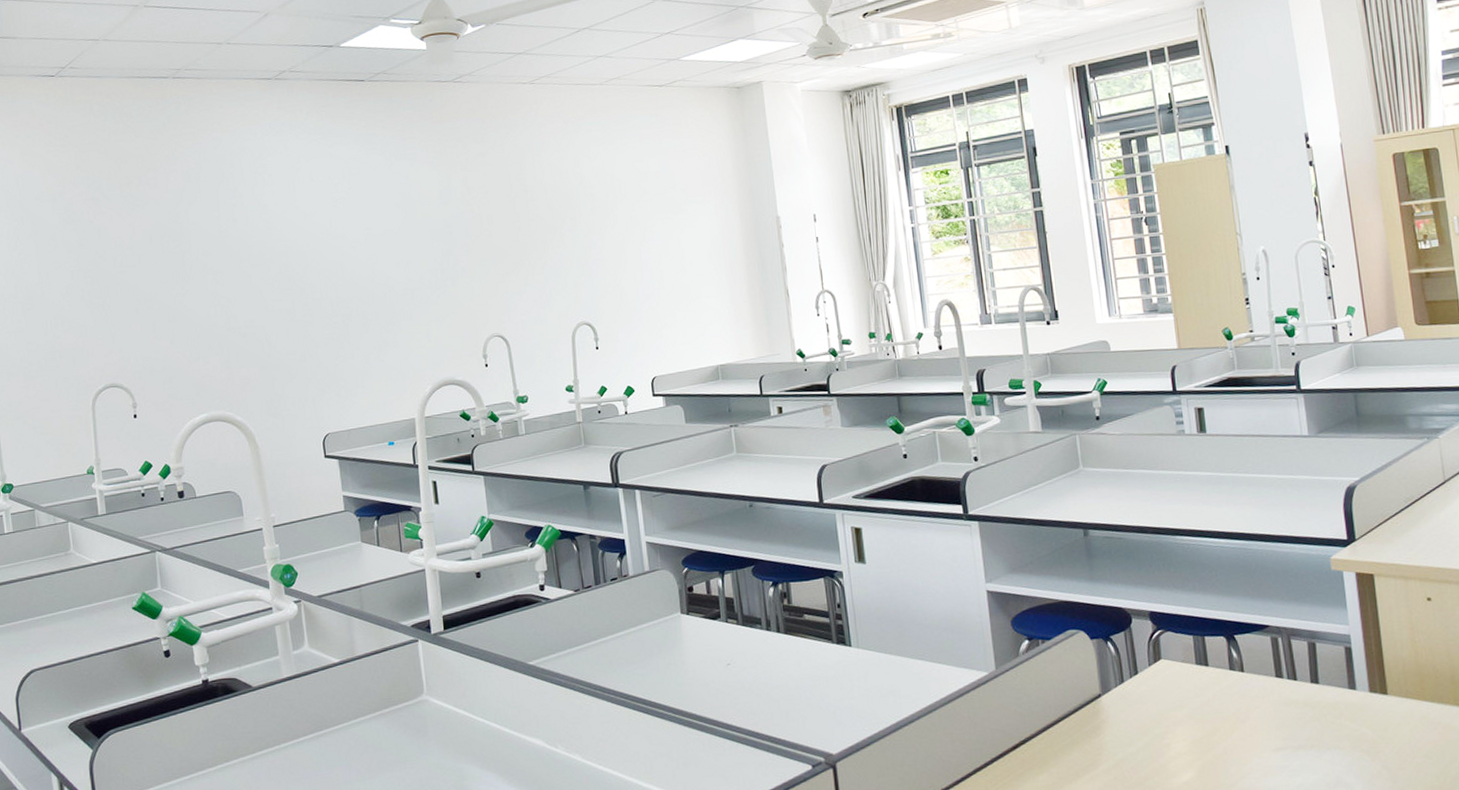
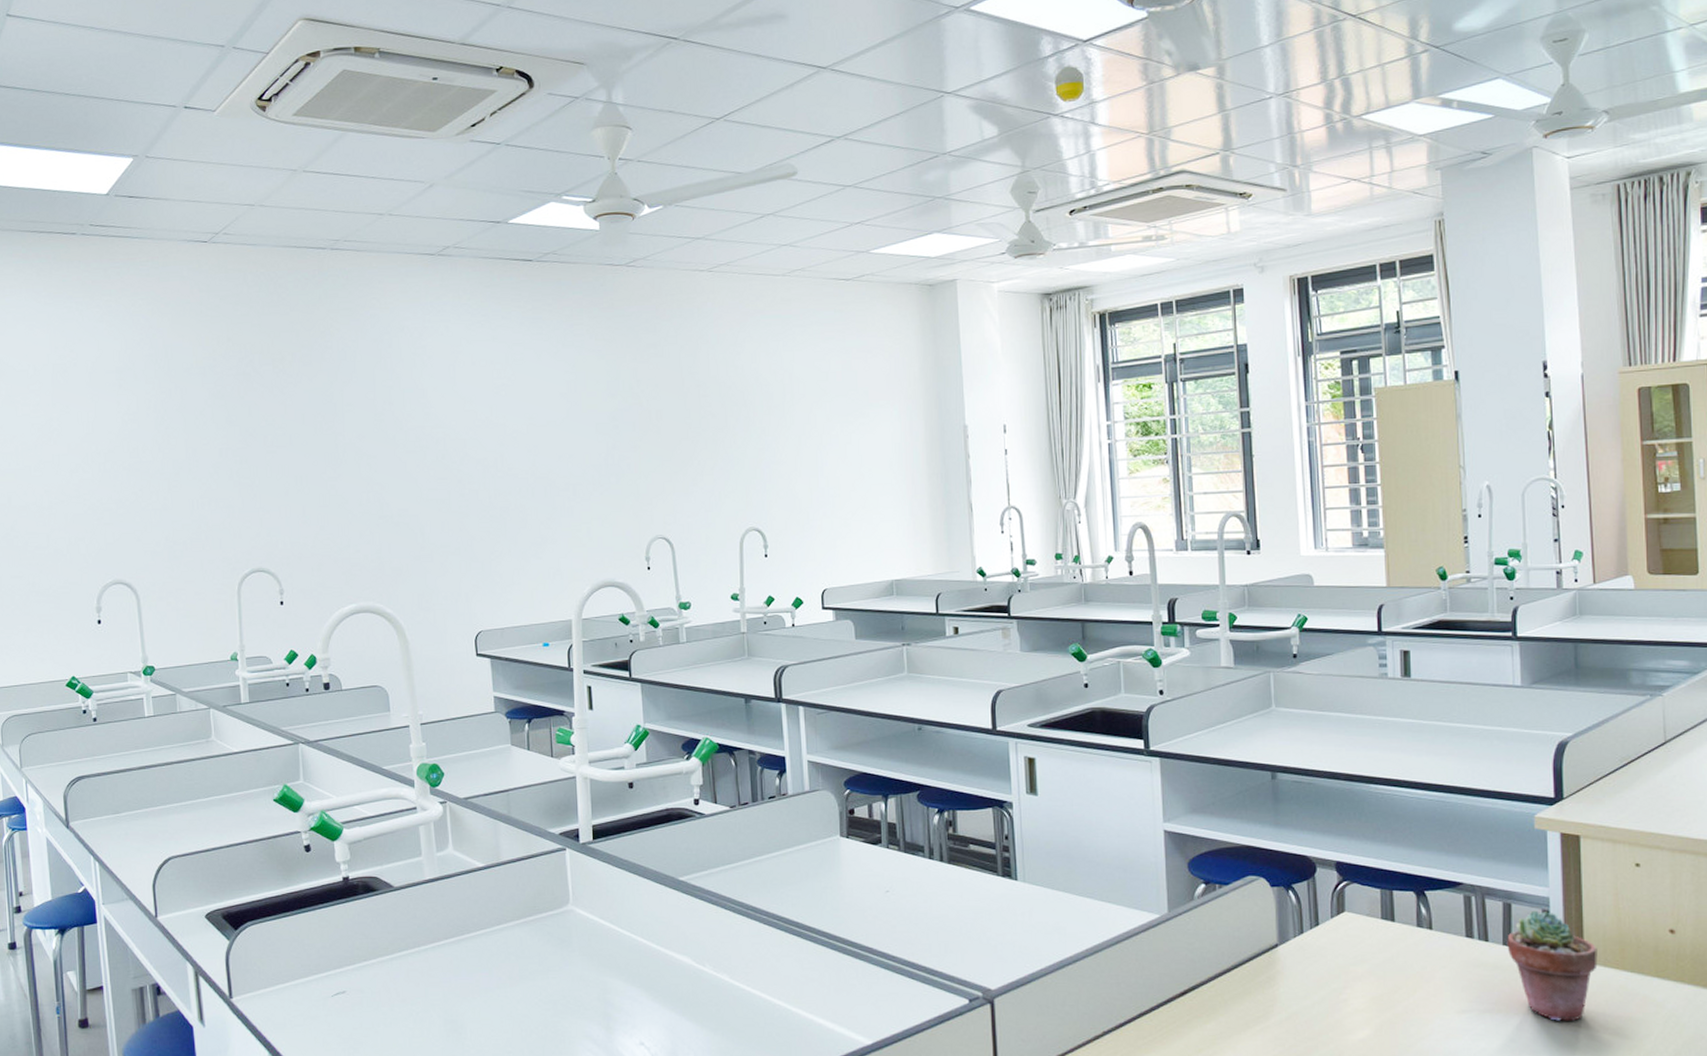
potted succulent: none [1314,648,1400,753] -> present [1507,910,1598,1021]

